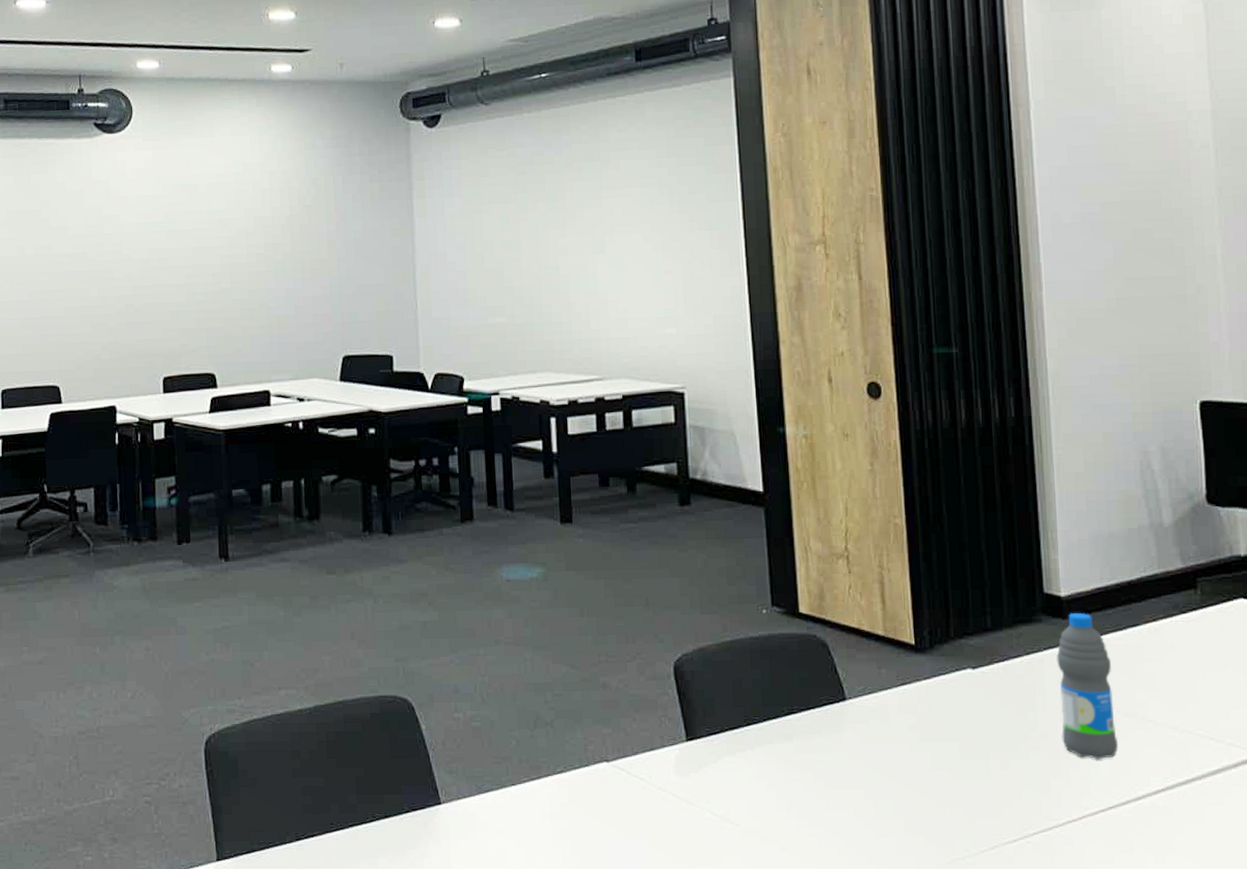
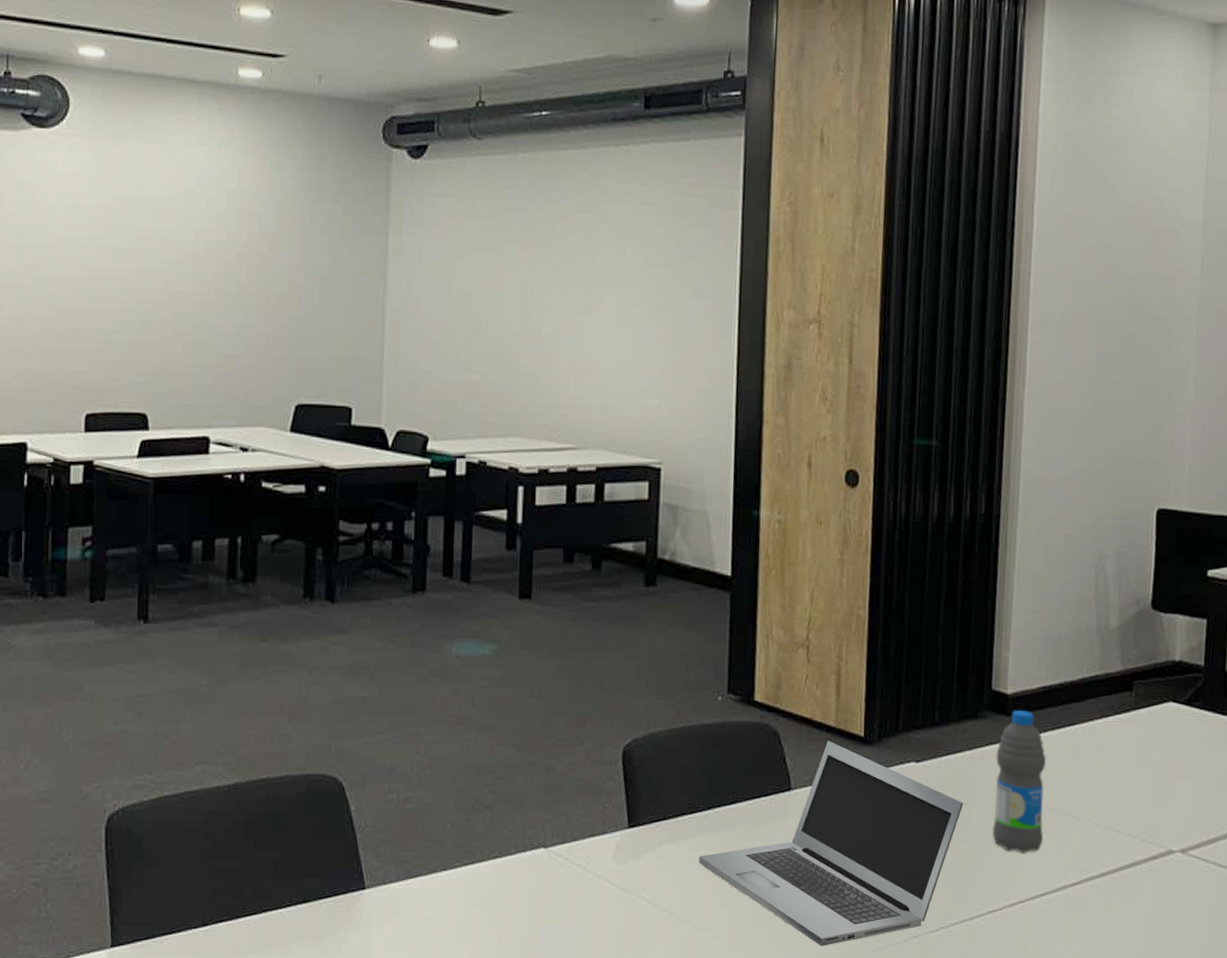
laptop: none [760,649,1028,858] -> present [699,740,964,946]

